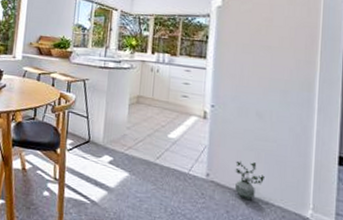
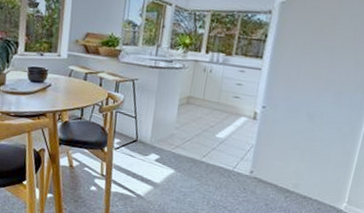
potted plant: present [235,160,264,201] -> none [276,159,306,195]

